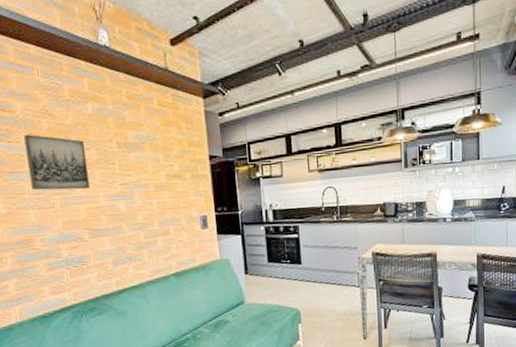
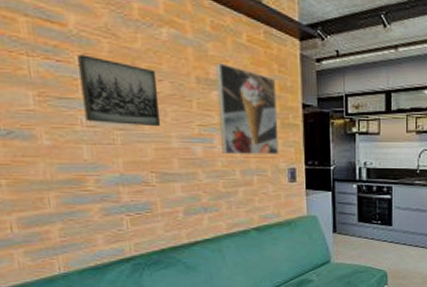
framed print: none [133,127,191,209] -> present [216,63,279,155]

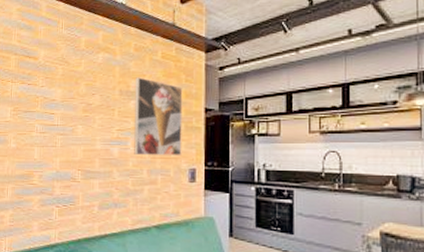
wall art: present [77,54,161,127] -> none [40,78,91,132]

